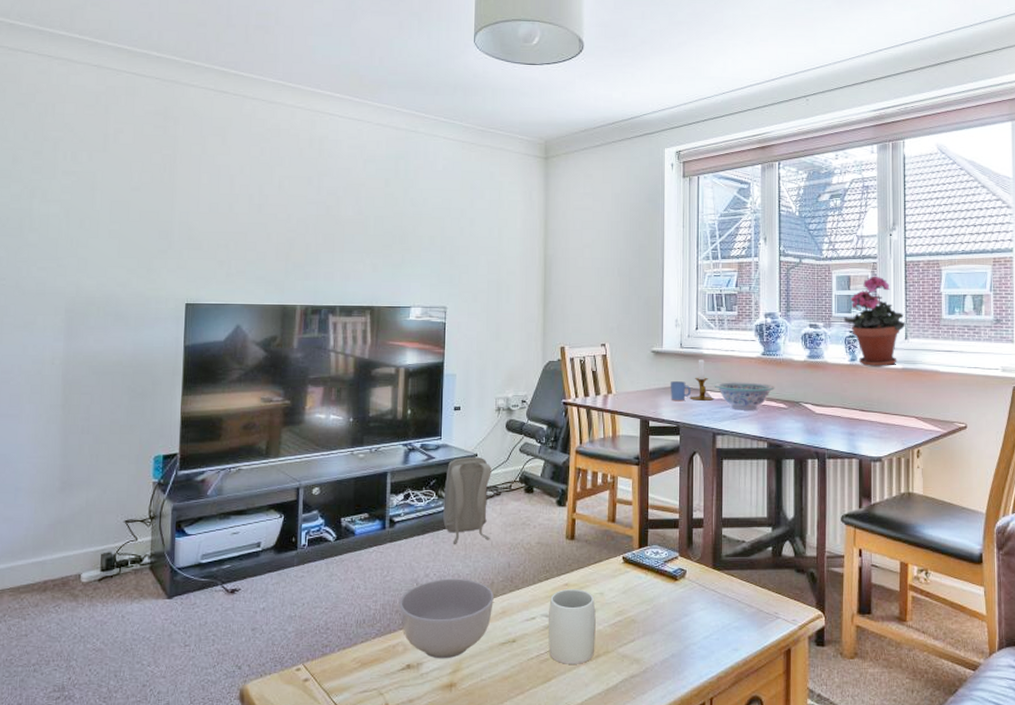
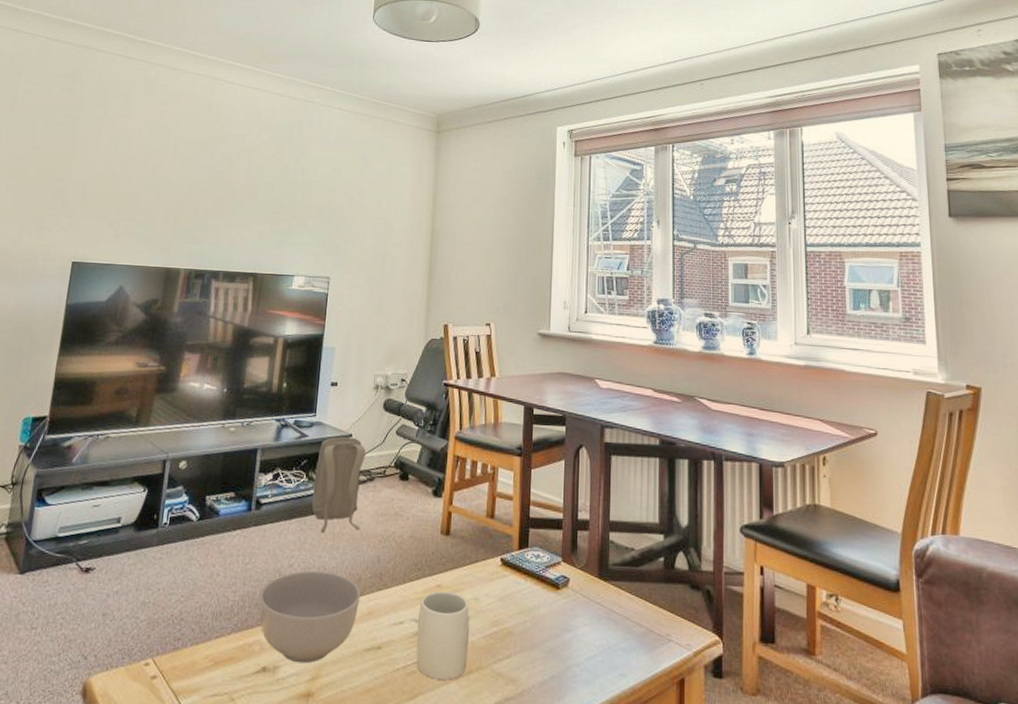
mug: present [670,381,692,402] -> none [556,367,579,389]
candlestick: present [689,359,714,401] -> none [577,345,603,390]
decorative bowl: present [714,382,775,410] -> none [603,370,668,403]
potted plant: present [844,276,906,367] -> none [741,265,808,363]

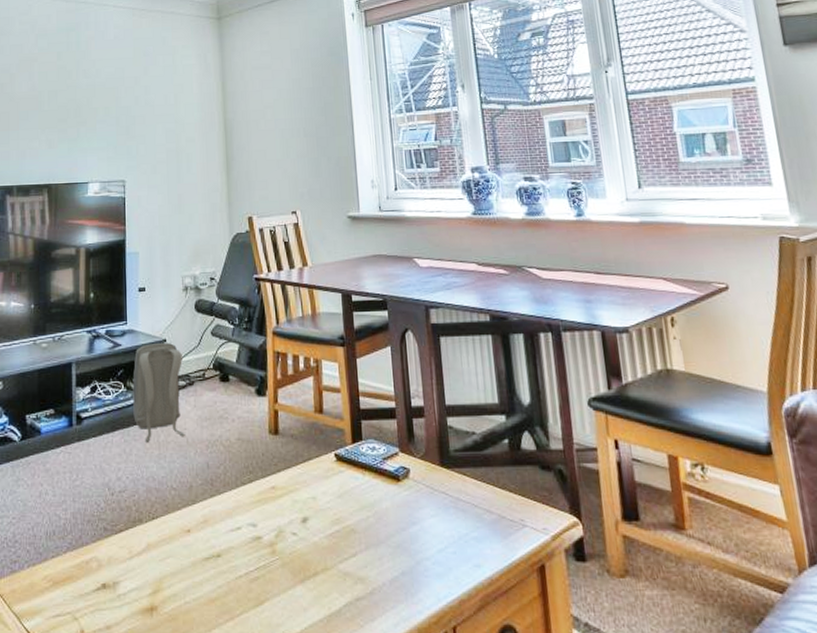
bowl: present [259,570,360,664] -> none [91,482,193,577]
mug: present [416,591,470,680] -> none [255,493,312,584]

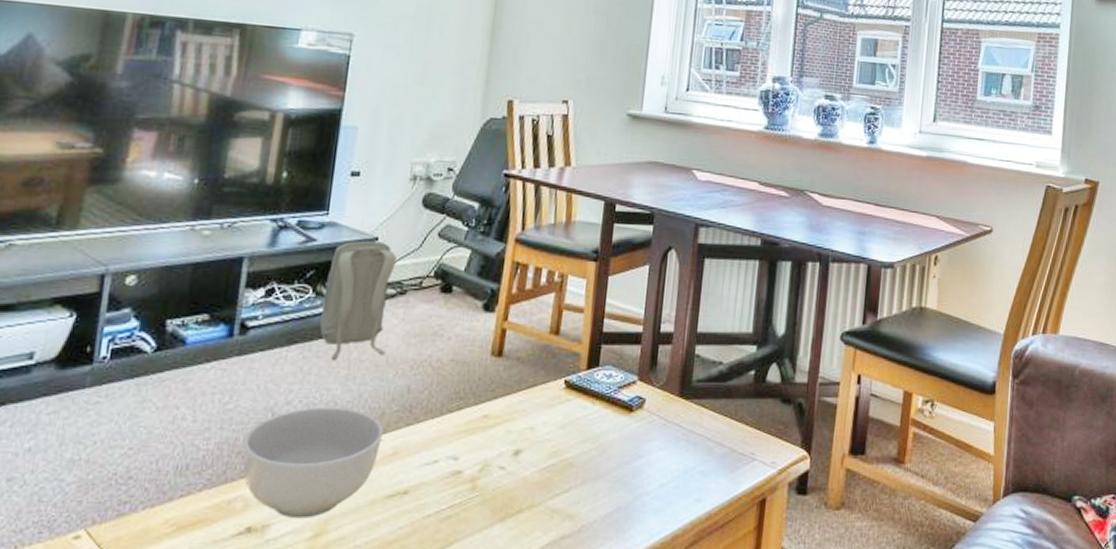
bowl: none [91,482,193,577] -> present [243,407,383,519]

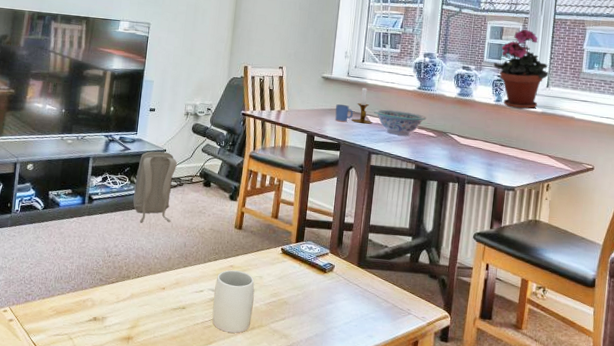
bowl: present [243,407,383,519] -> none [91,250,170,316]
mug: none [453,423,523,523] -> present [212,270,255,333]
mug: none [646,155,674,182] -> present [335,104,354,123]
candlestick: none [670,129,701,183] -> present [351,88,372,124]
decorative bowl: none [702,159,777,198] -> present [373,109,427,136]
potted plant: none [865,42,936,154] -> present [494,29,549,110]

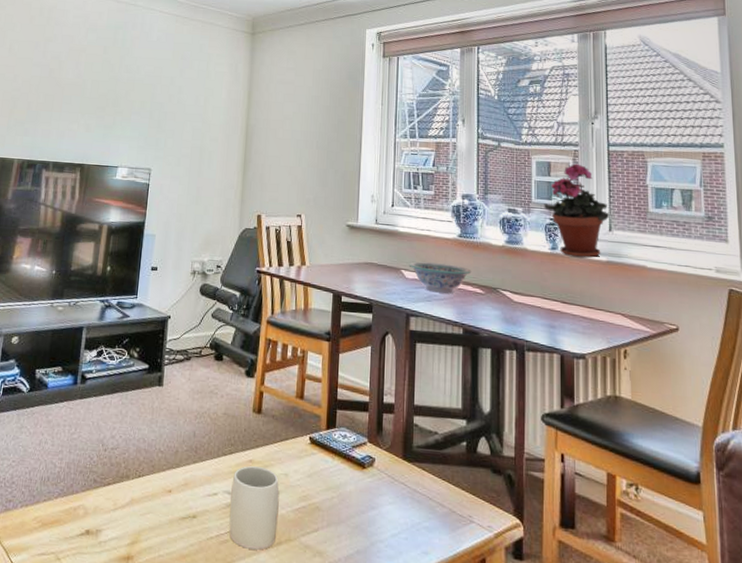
backpack: present [133,151,177,223] -> none [133,318,184,407]
mug: present [335,104,354,123] -> none [364,257,386,279]
candlestick: present [351,88,372,124] -> none [383,237,408,280]

